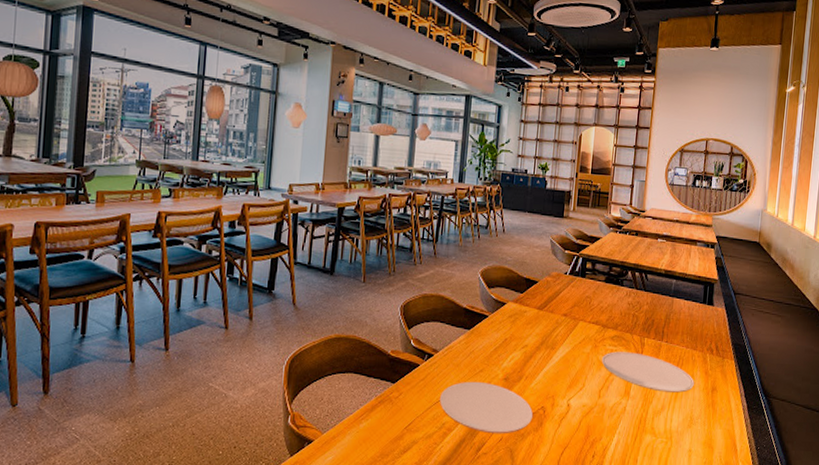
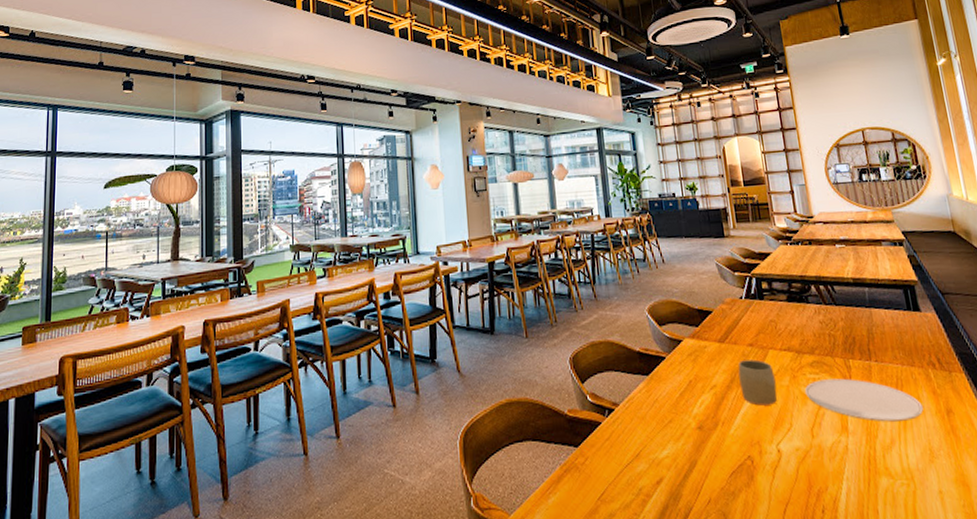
plate: present [440,381,533,434] -> none [630,434,740,496]
mug: none [548,327,580,367] -> present [738,359,777,406]

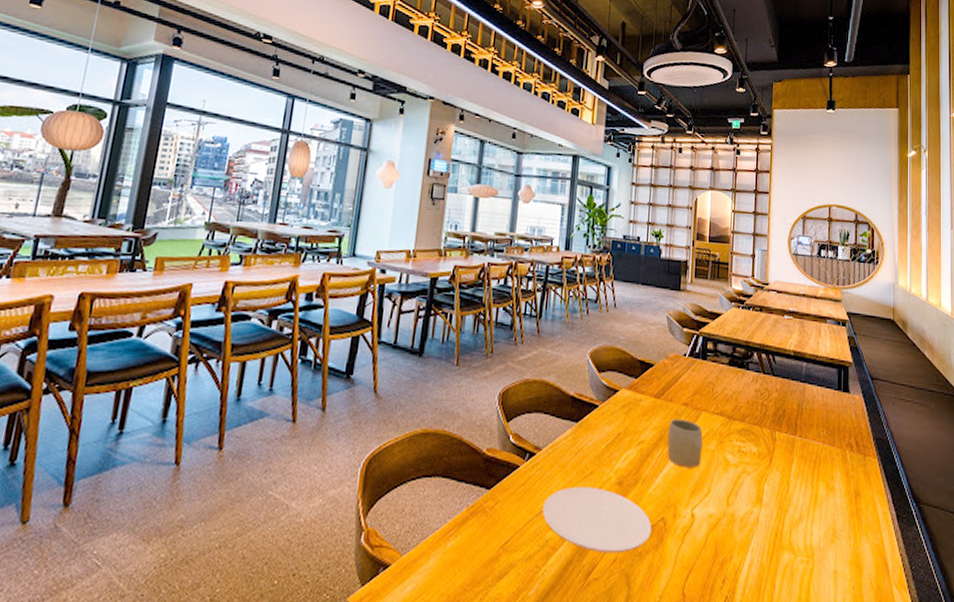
plate: none [630,434,740,496] -> present [543,486,651,554]
plate: present [804,378,924,422] -> none [728,448,835,499]

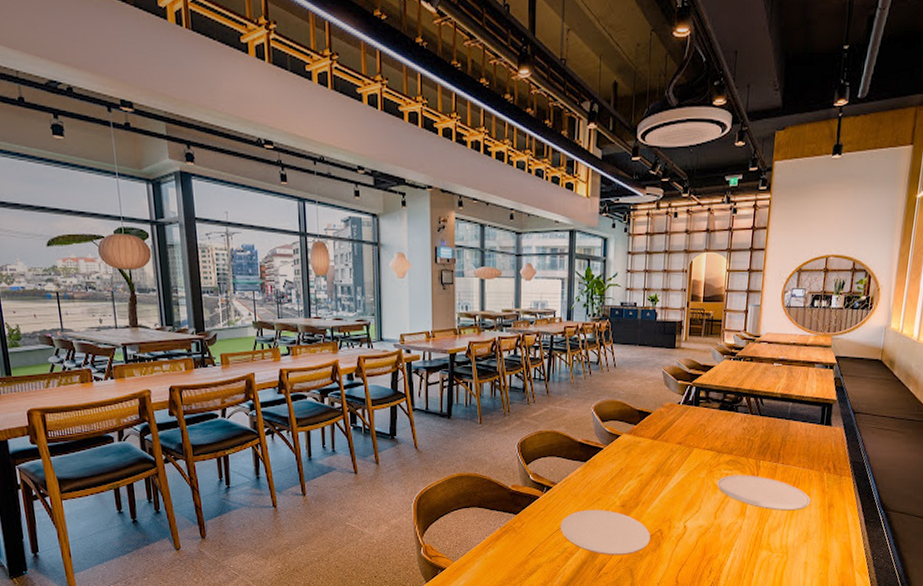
mug: present [667,419,703,468] -> none [663,455,695,492]
plate: none [728,448,835,499] -> present [716,475,811,511]

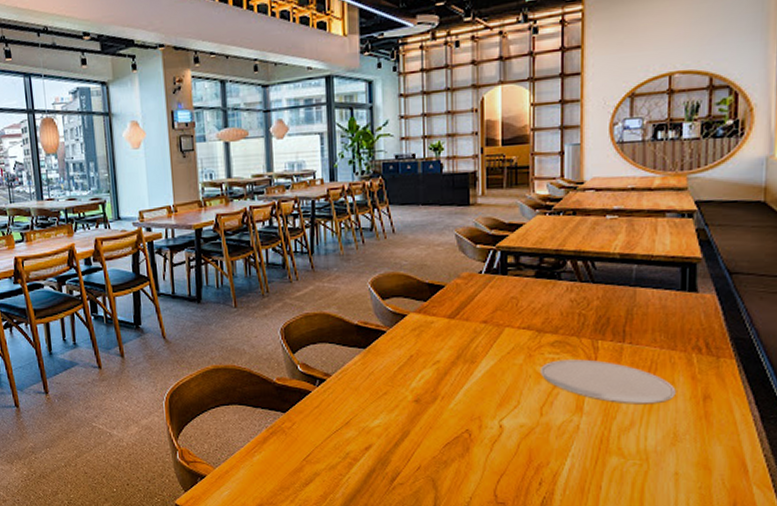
plate: present [561,509,650,556] -> none [340,405,455,462]

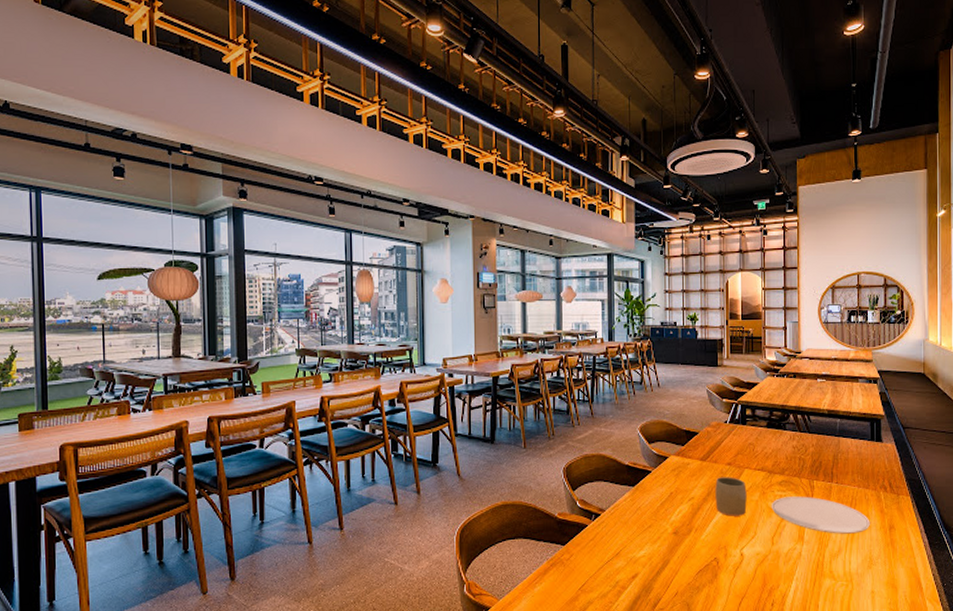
mug: none [467,337,508,383] -> present [715,477,747,516]

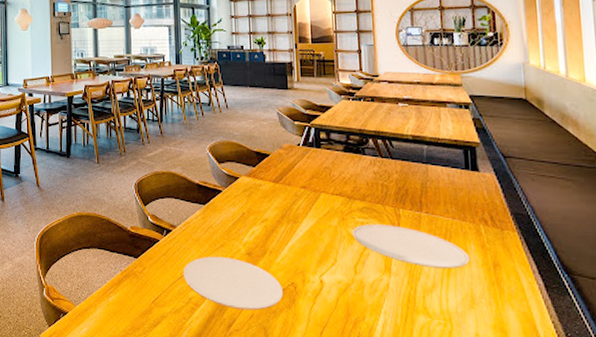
plate: none [611,537,706,589] -> present [183,256,283,311]
mug: present [715,477,747,516] -> none [289,200,325,241]

